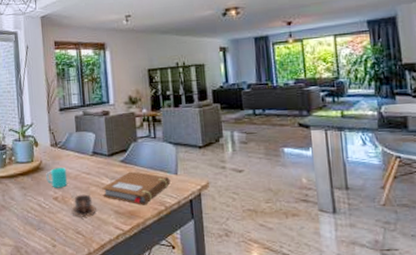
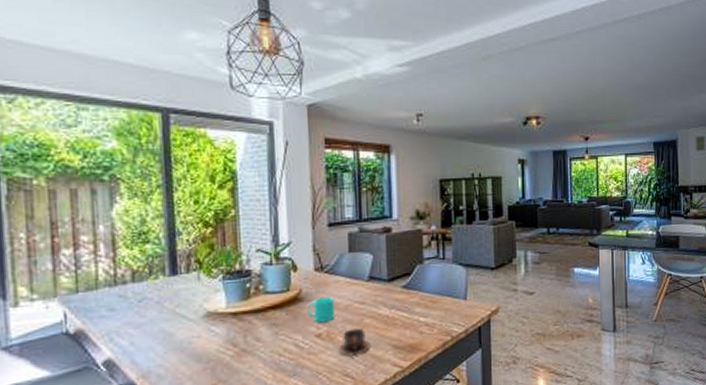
notebook: present [102,171,171,205] -> none [378,298,459,337]

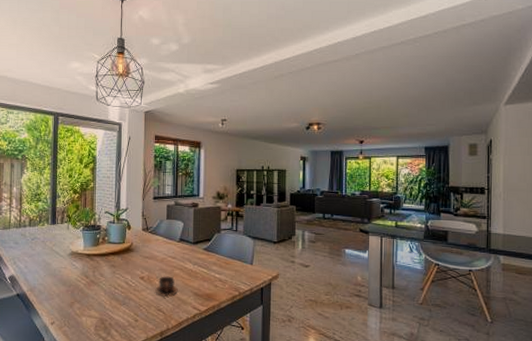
cup: present [305,297,336,323] -> none [134,250,155,269]

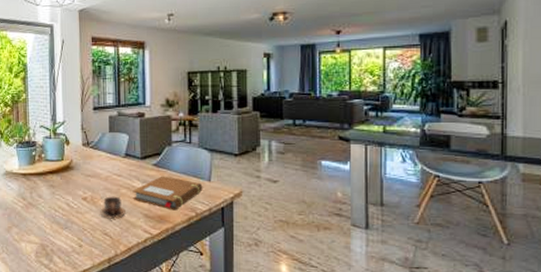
notebook: none [184,259,246,290] -> present [132,176,203,210]

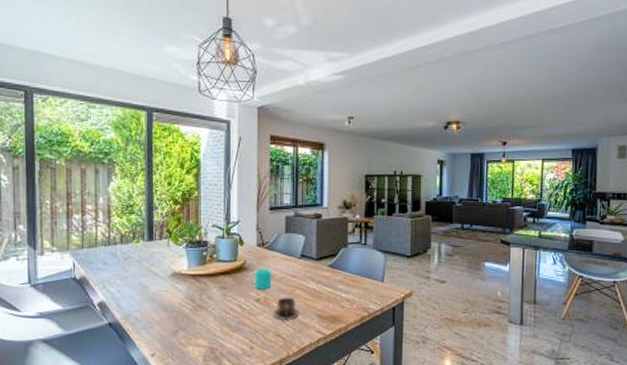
cup: none [75,168,98,188] -> present [248,269,272,290]
notebook: present [132,176,203,210] -> none [307,277,376,311]

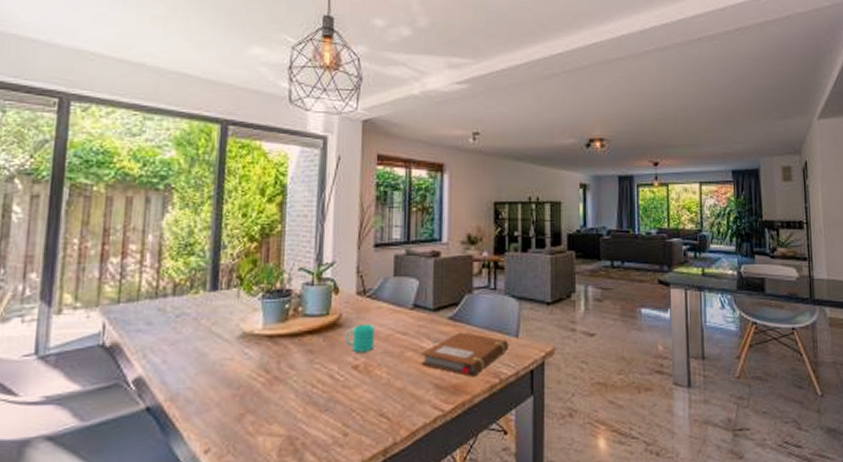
cup: present [273,297,299,320] -> none [375,361,410,393]
notebook: none [307,277,376,311] -> present [420,332,509,377]

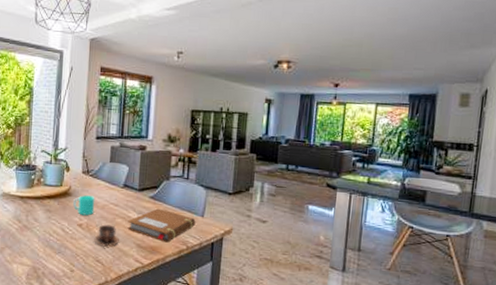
cup: none [375,361,410,393] -> present [94,224,119,247]

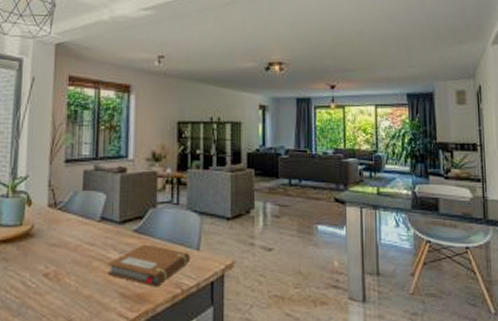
cup: present [72,195,95,216] -> none [36,235,65,262]
cup: present [94,224,119,247] -> none [65,271,97,301]

